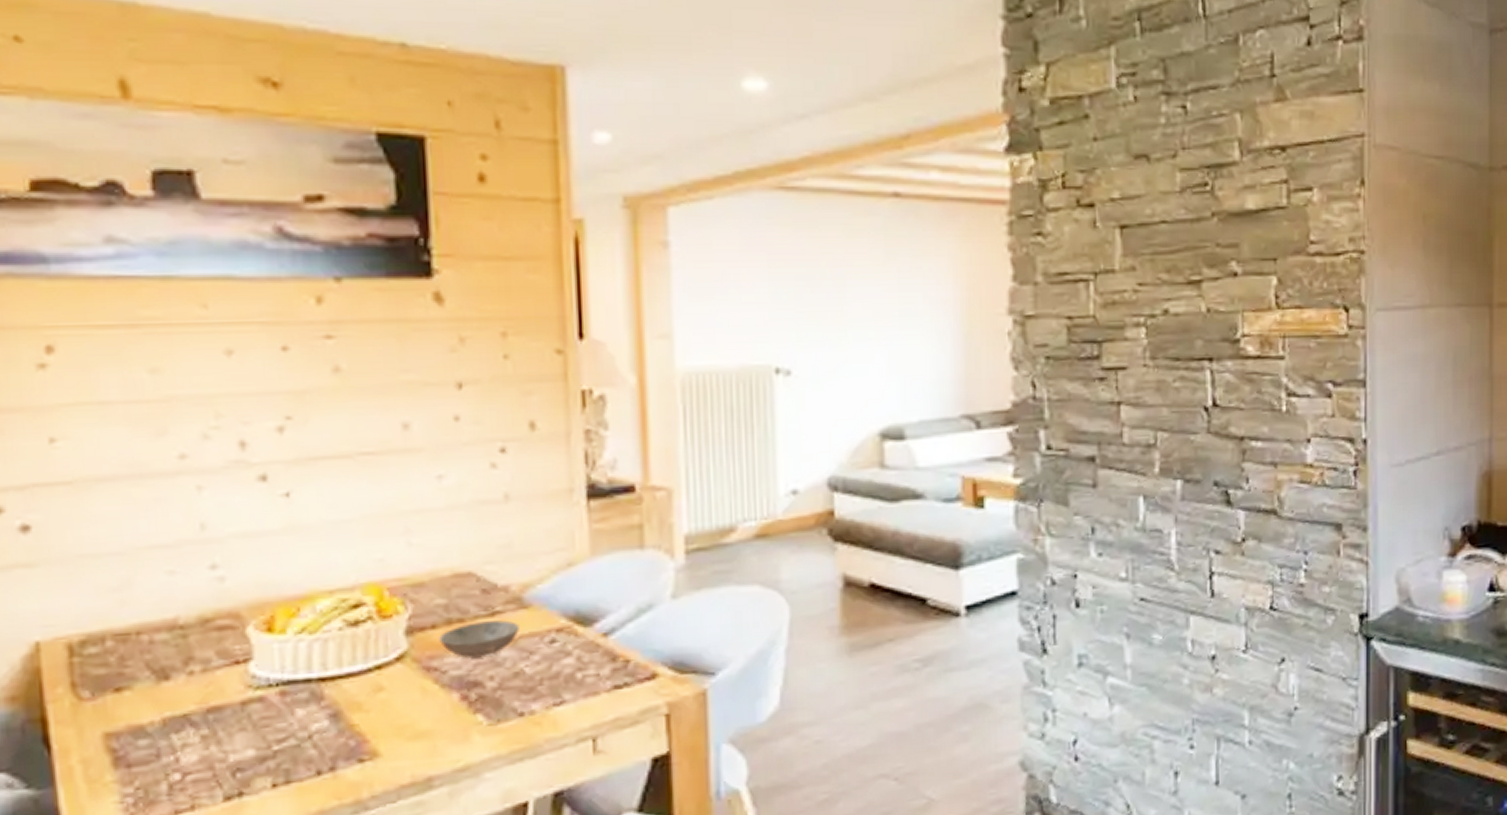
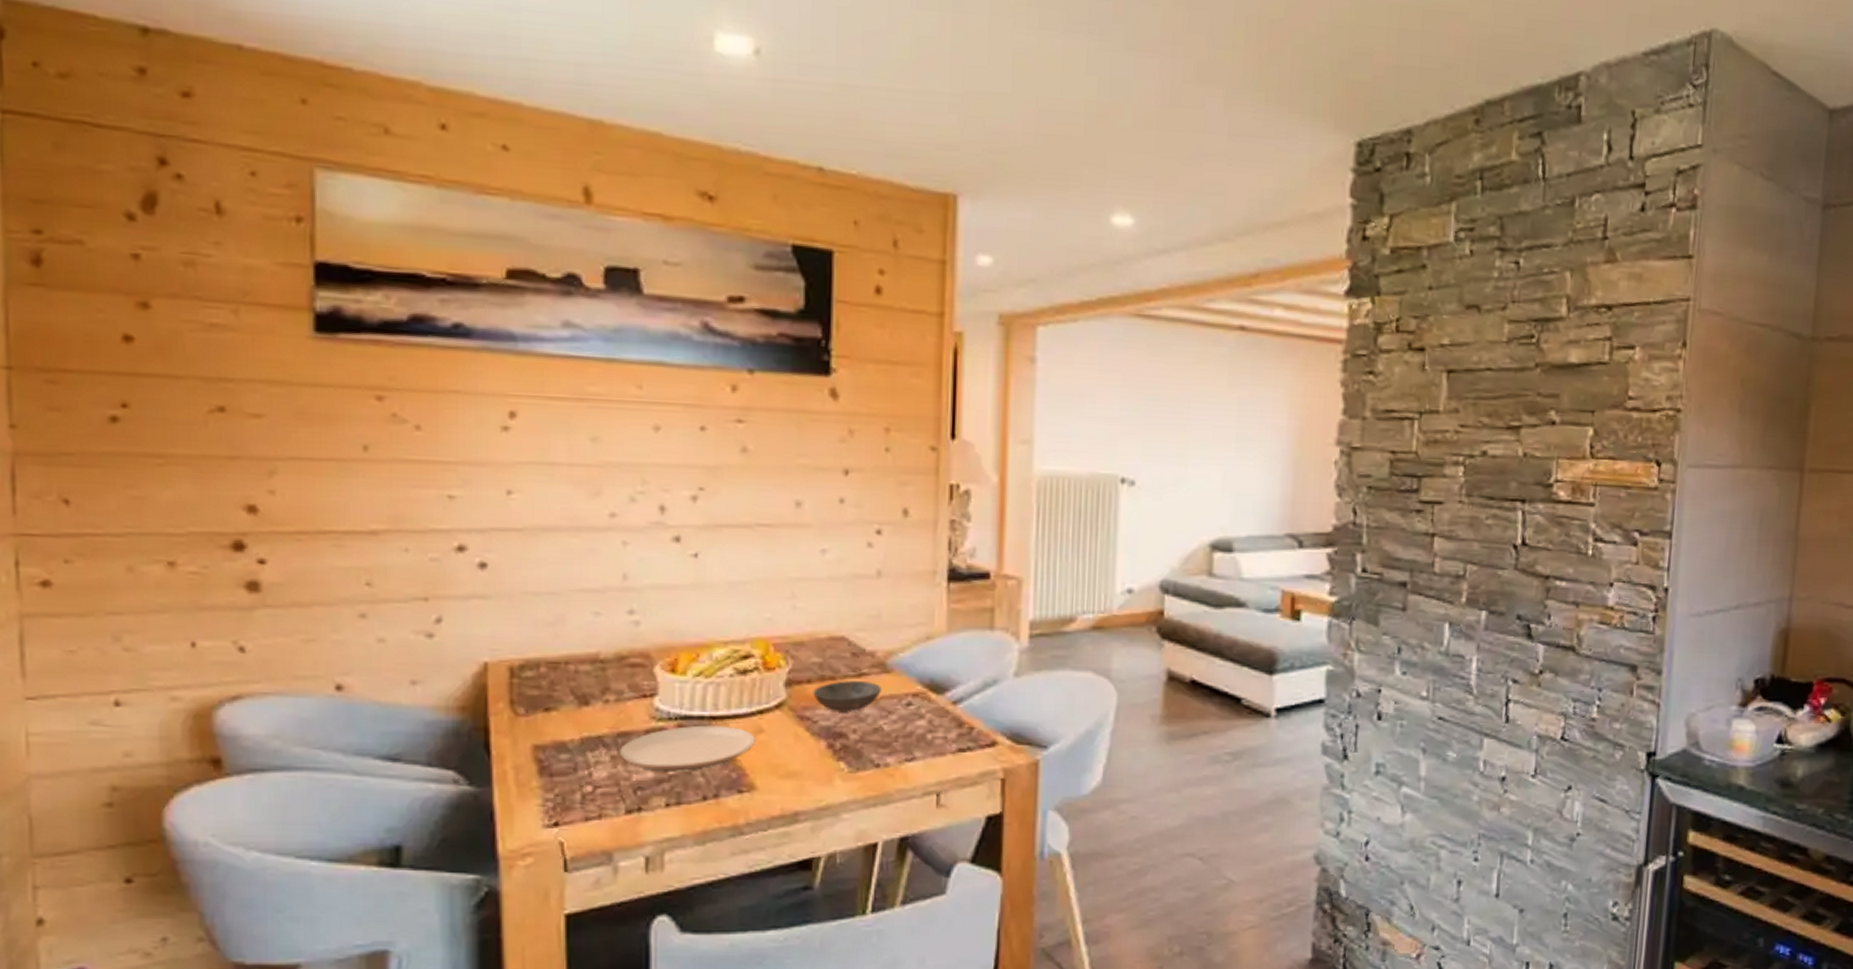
plate: none [211,687,375,747] -> present [620,725,755,771]

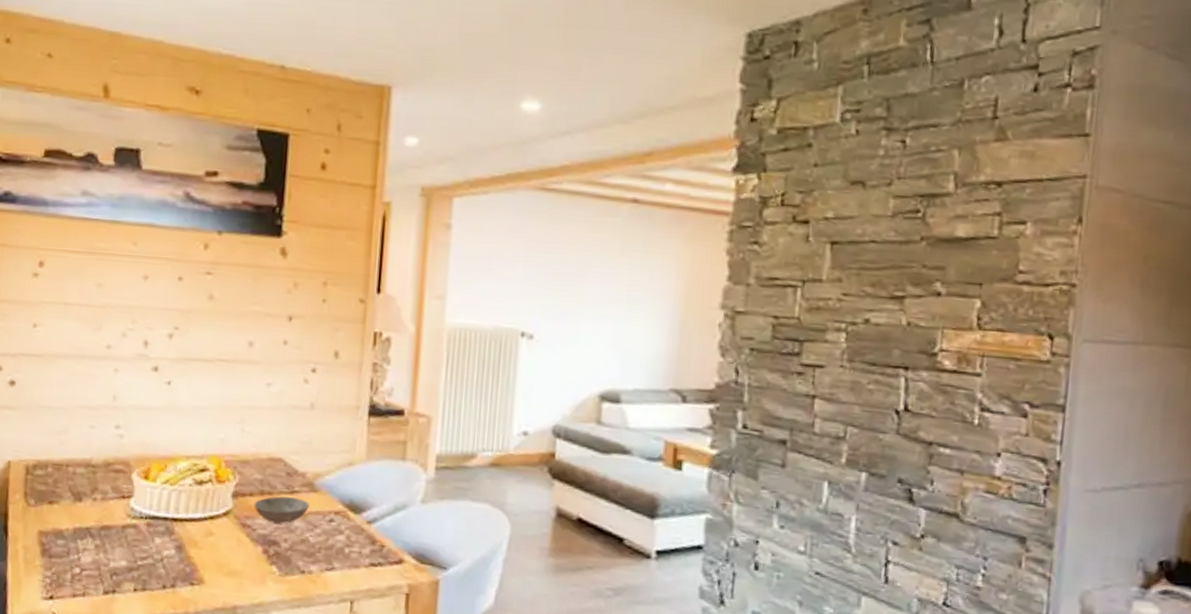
plate: present [620,725,755,771] -> none [102,525,206,562]

